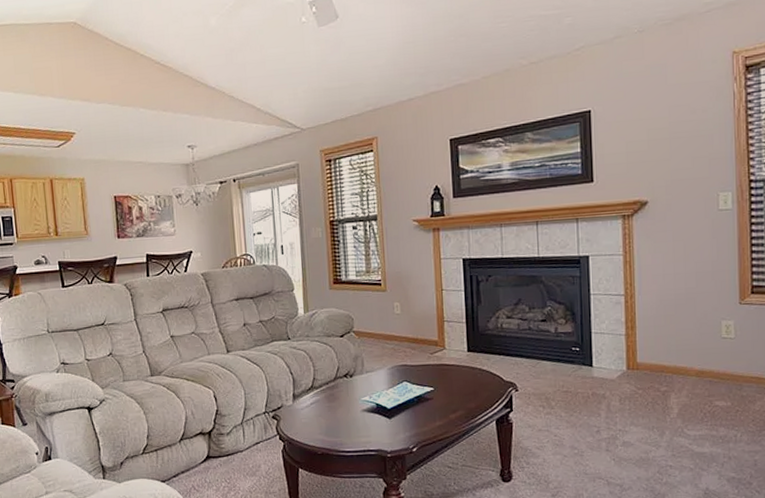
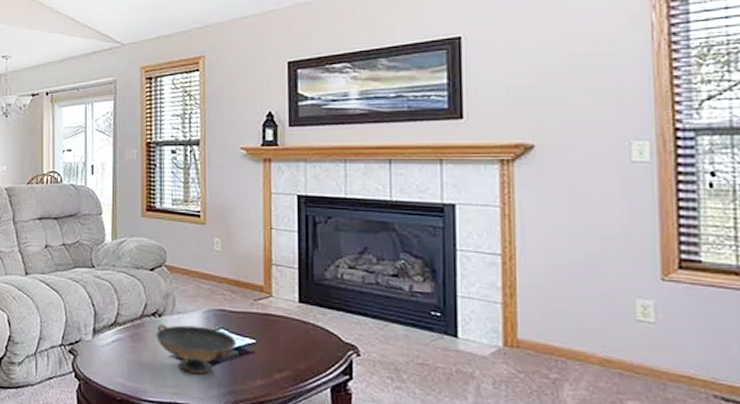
decorative bowl: none [348,381,421,423] -> present [156,324,240,374]

